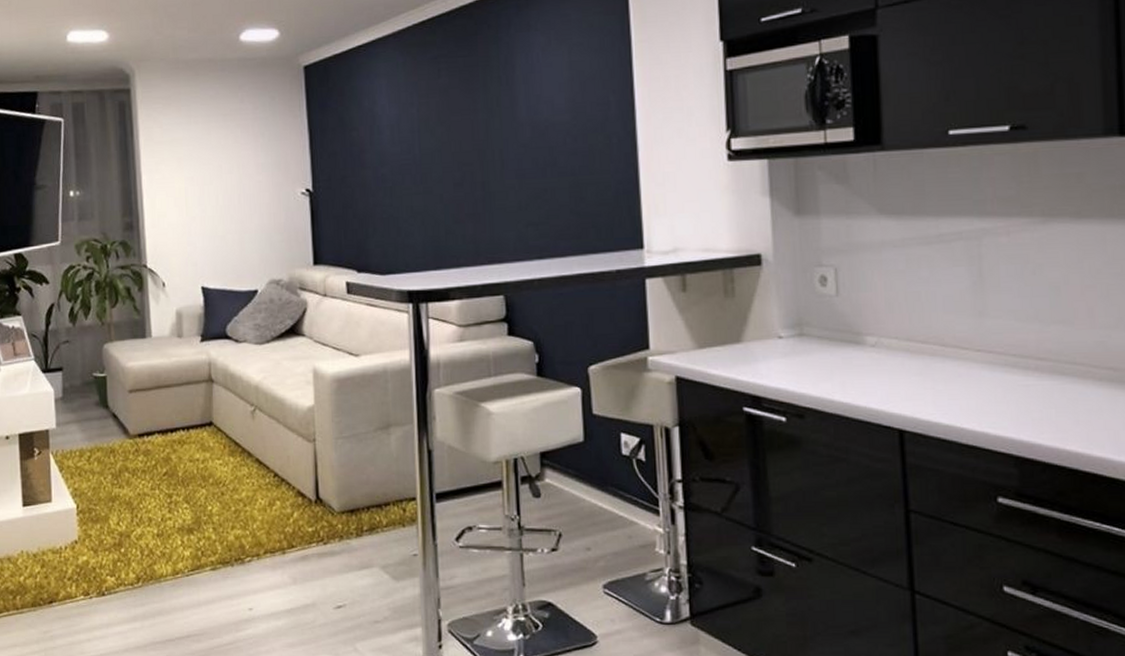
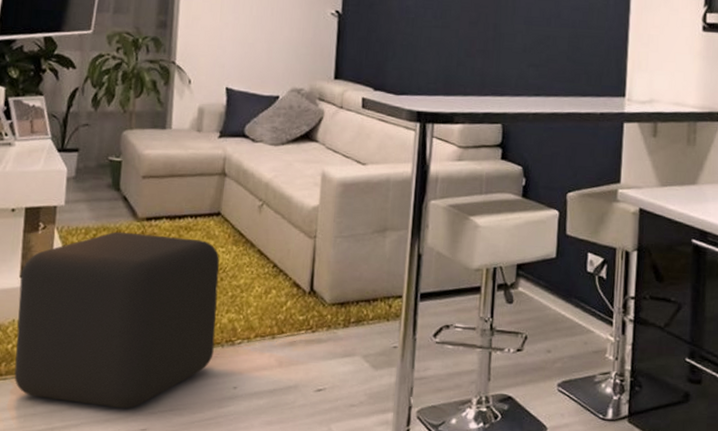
cube: none [23,451,224,638] -> present [14,231,220,409]

